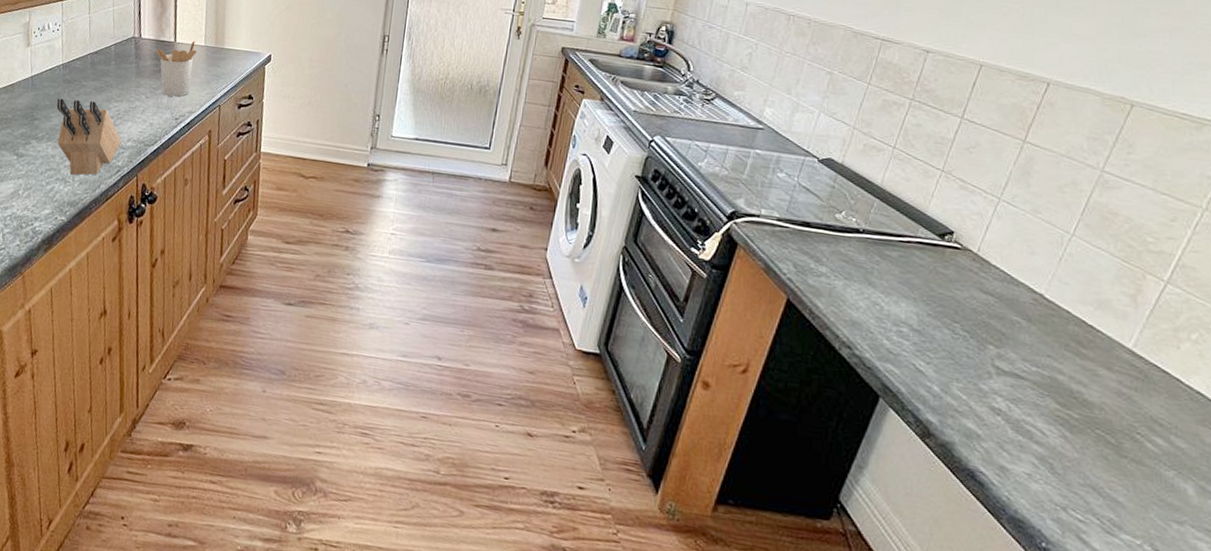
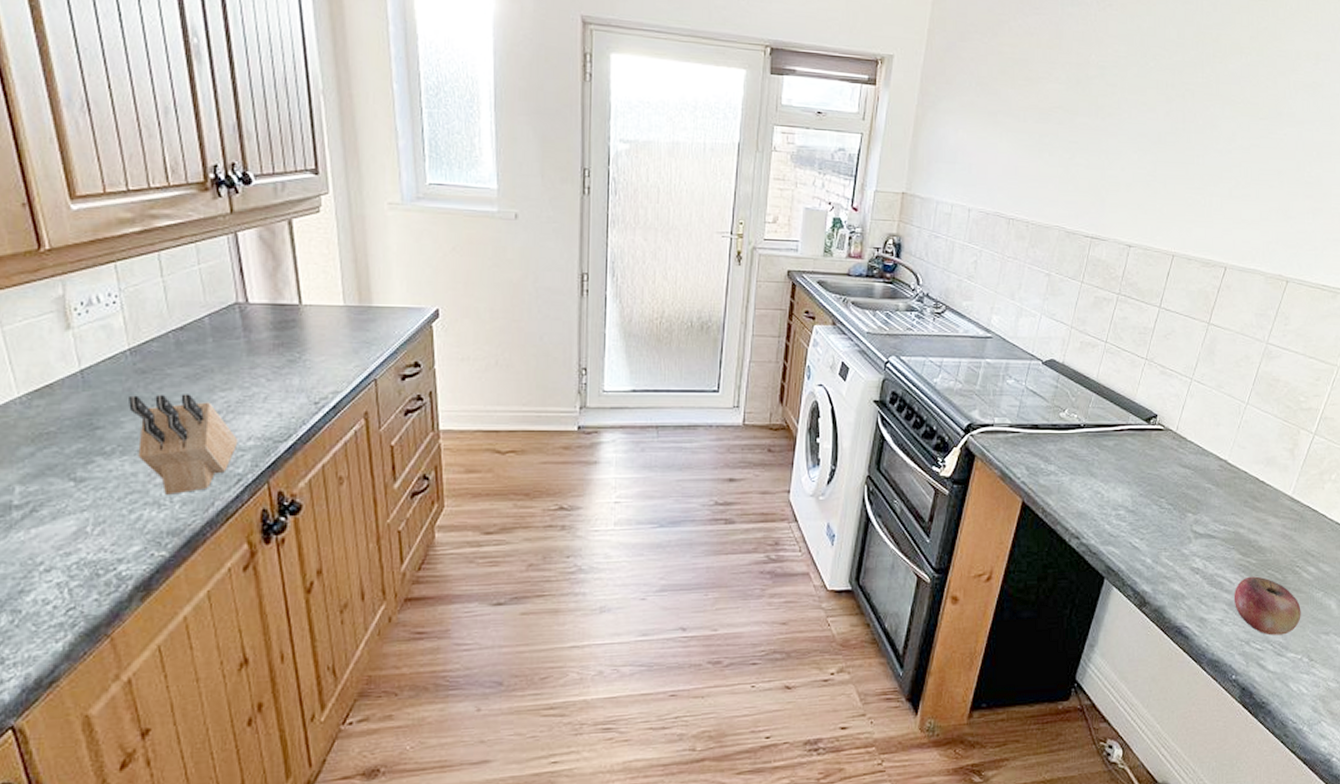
utensil holder: present [155,40,198,97] -> none [272,300,335,375]
apple: none [1046,431,1142,511] -> present [1233,576,1301,636]

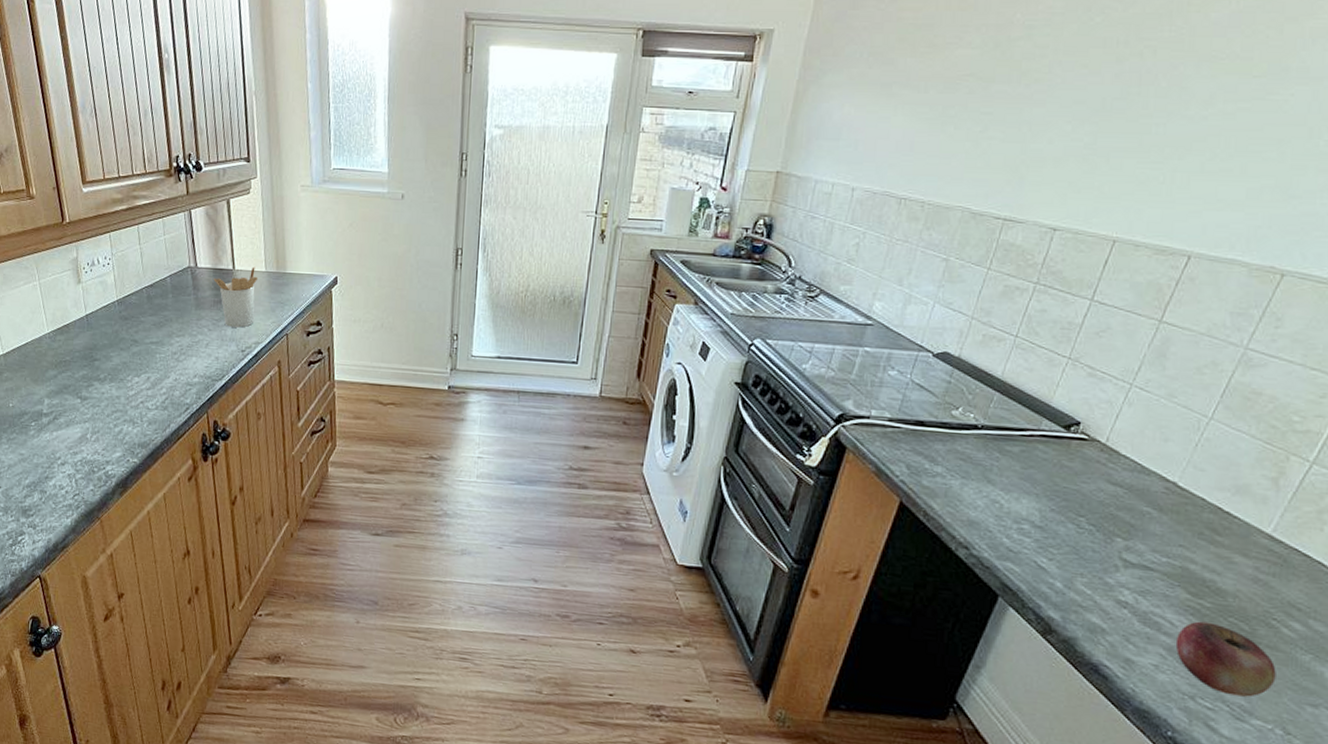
knife block: present [129,394,239,495] -> none [116,336,188,416]
utensil holder: none [272,300,335,375] -> present [213,267,259,328]

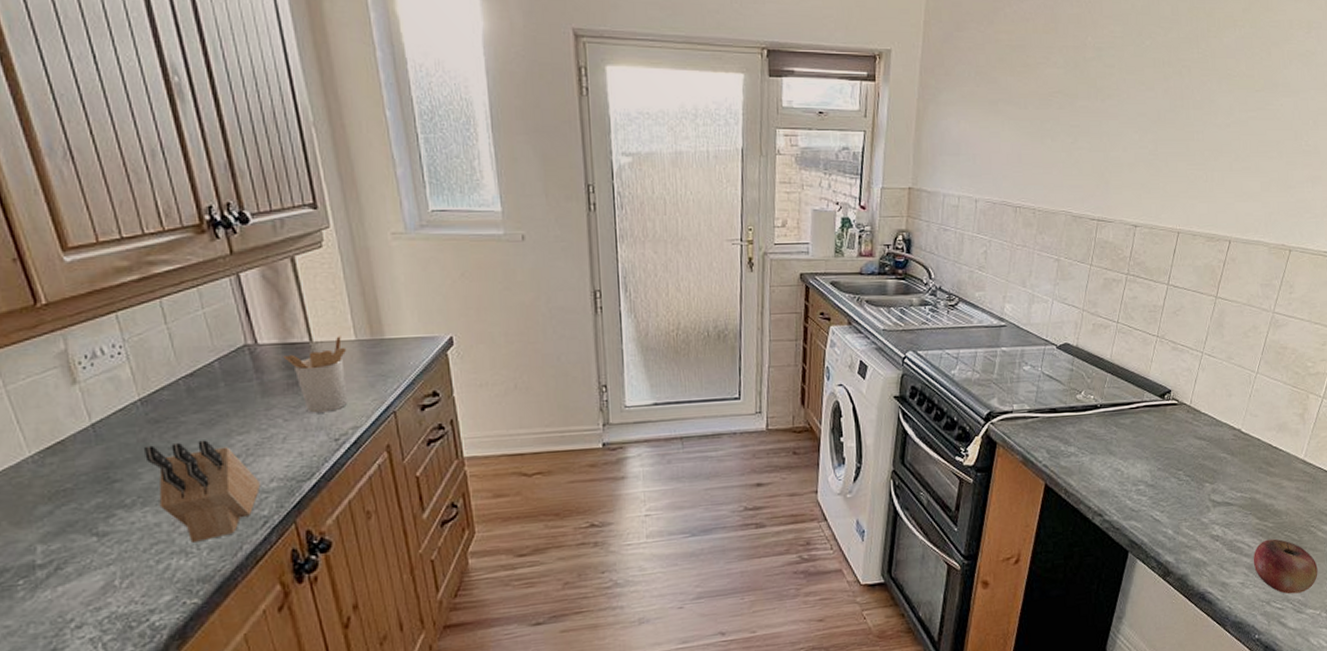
knife block: none [116,336,188,416] -> present [145,440,261,543]

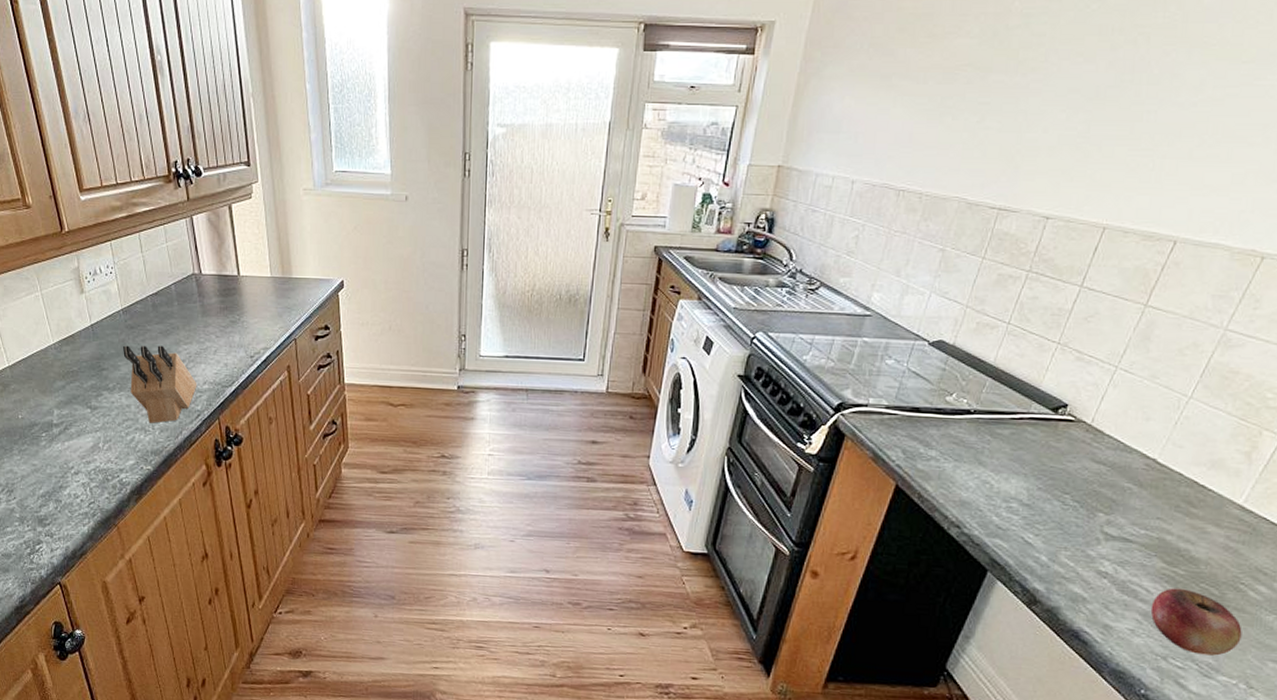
utensil holder: present [283,336,348,413] -> none [219,272,264,334]

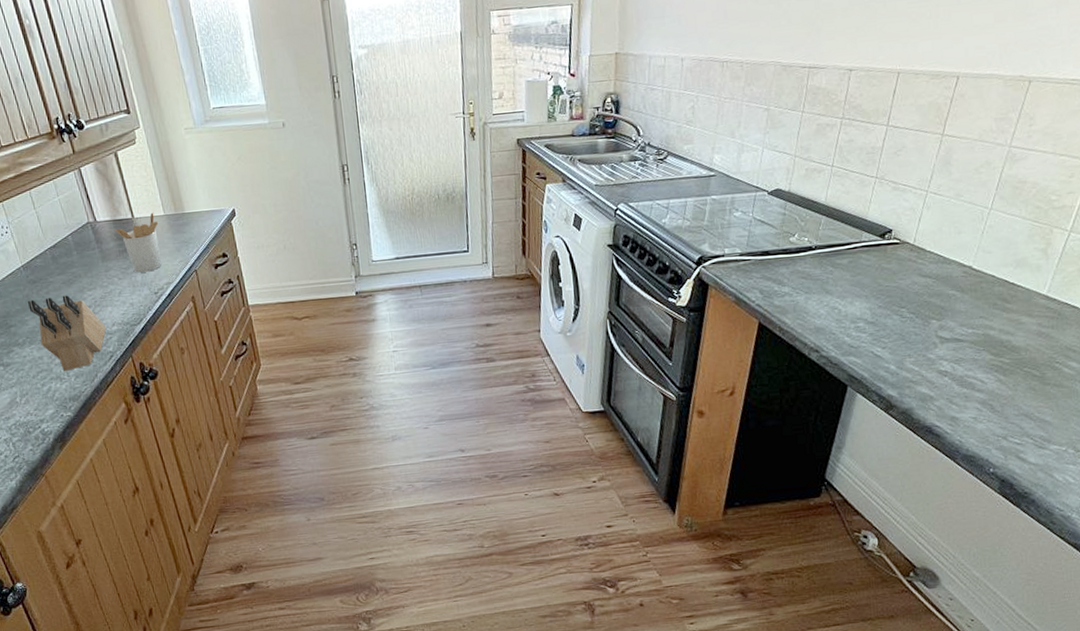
utensil holder: none [219,272,264,334] -> present [115,212,162,273]
apple: present [1150,588,1242,656] -> none [987,374,1064,430]

